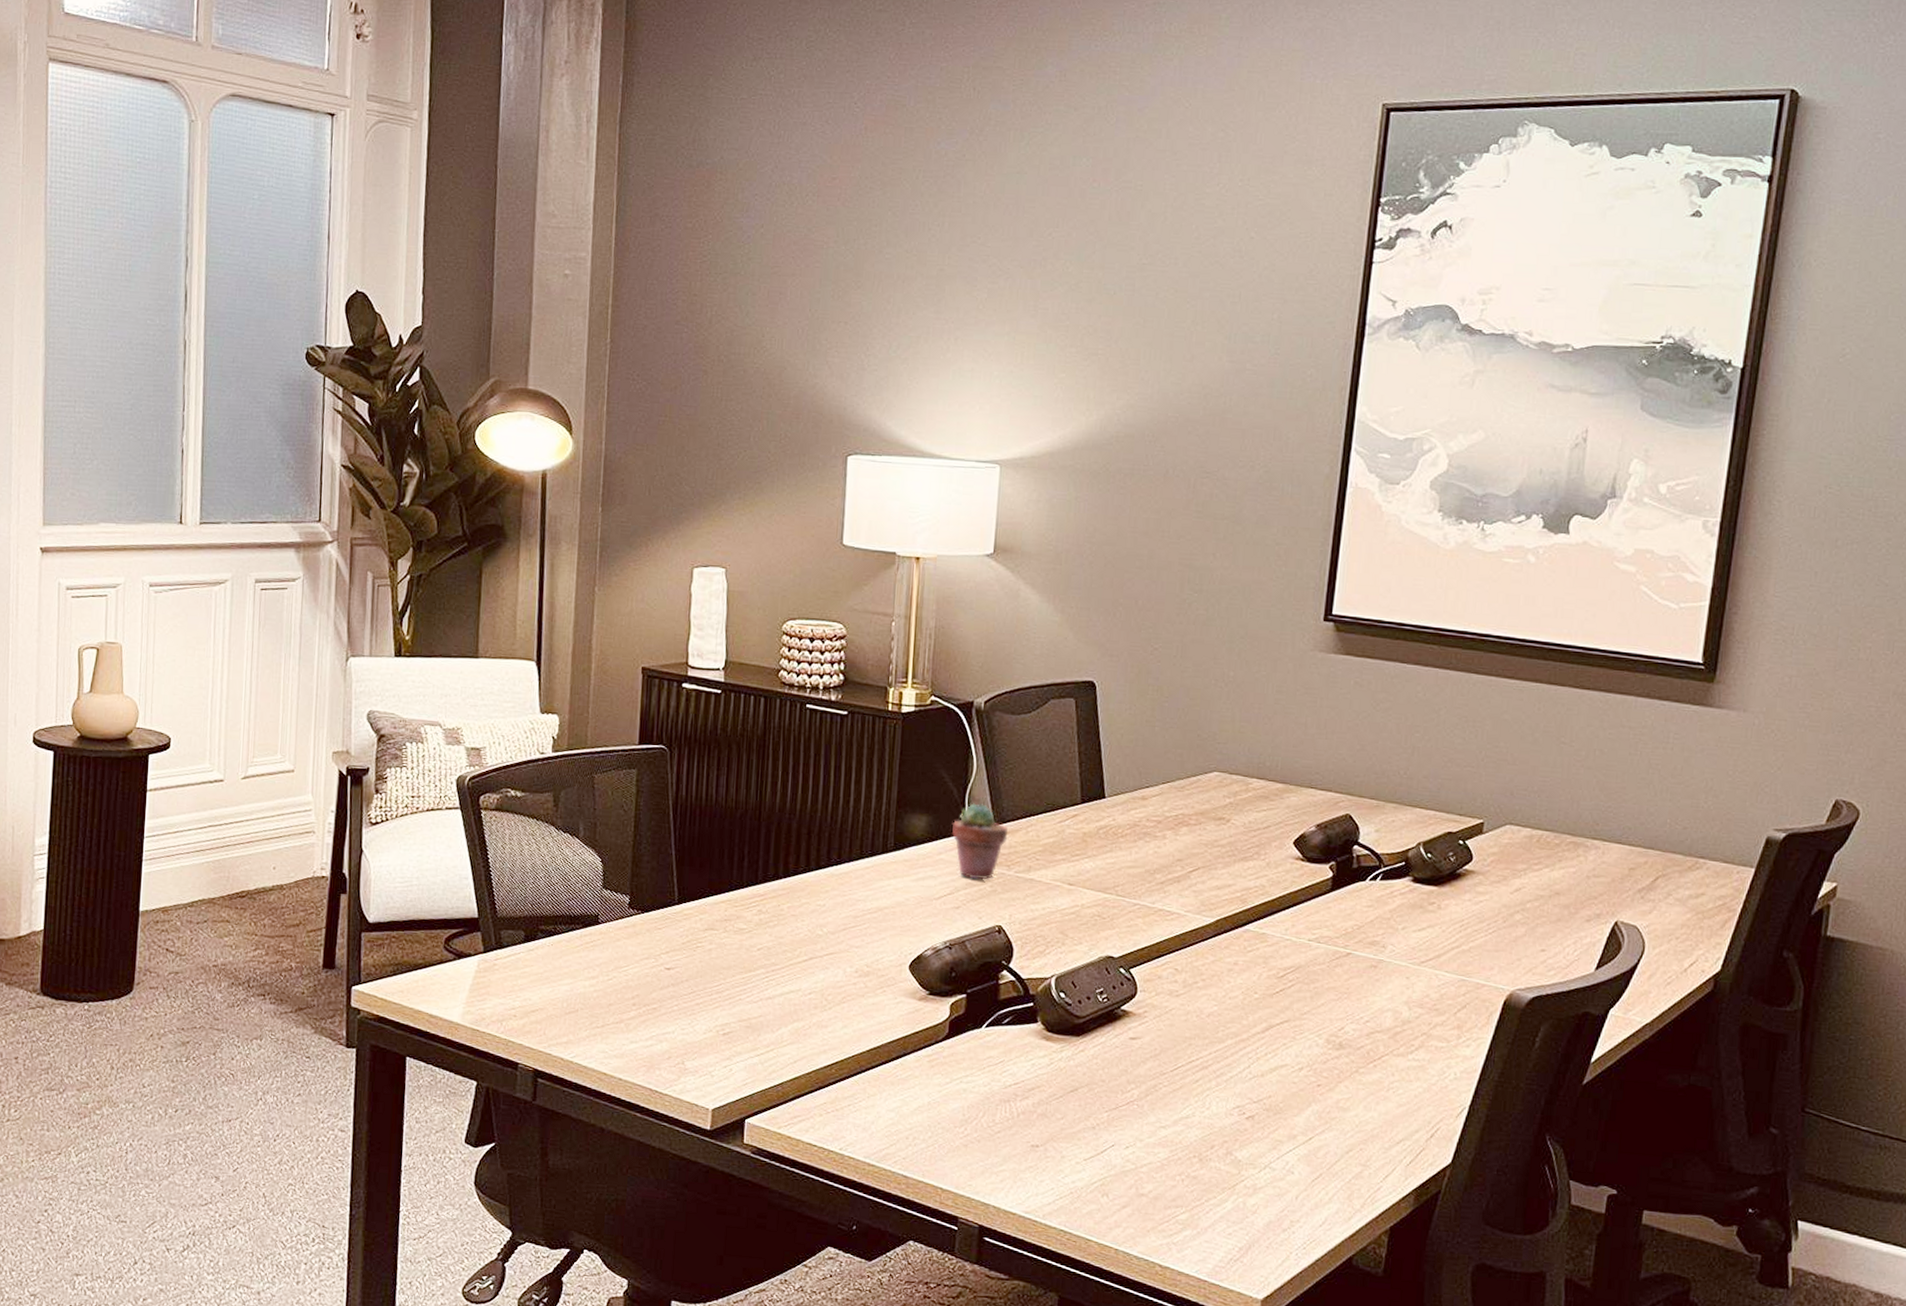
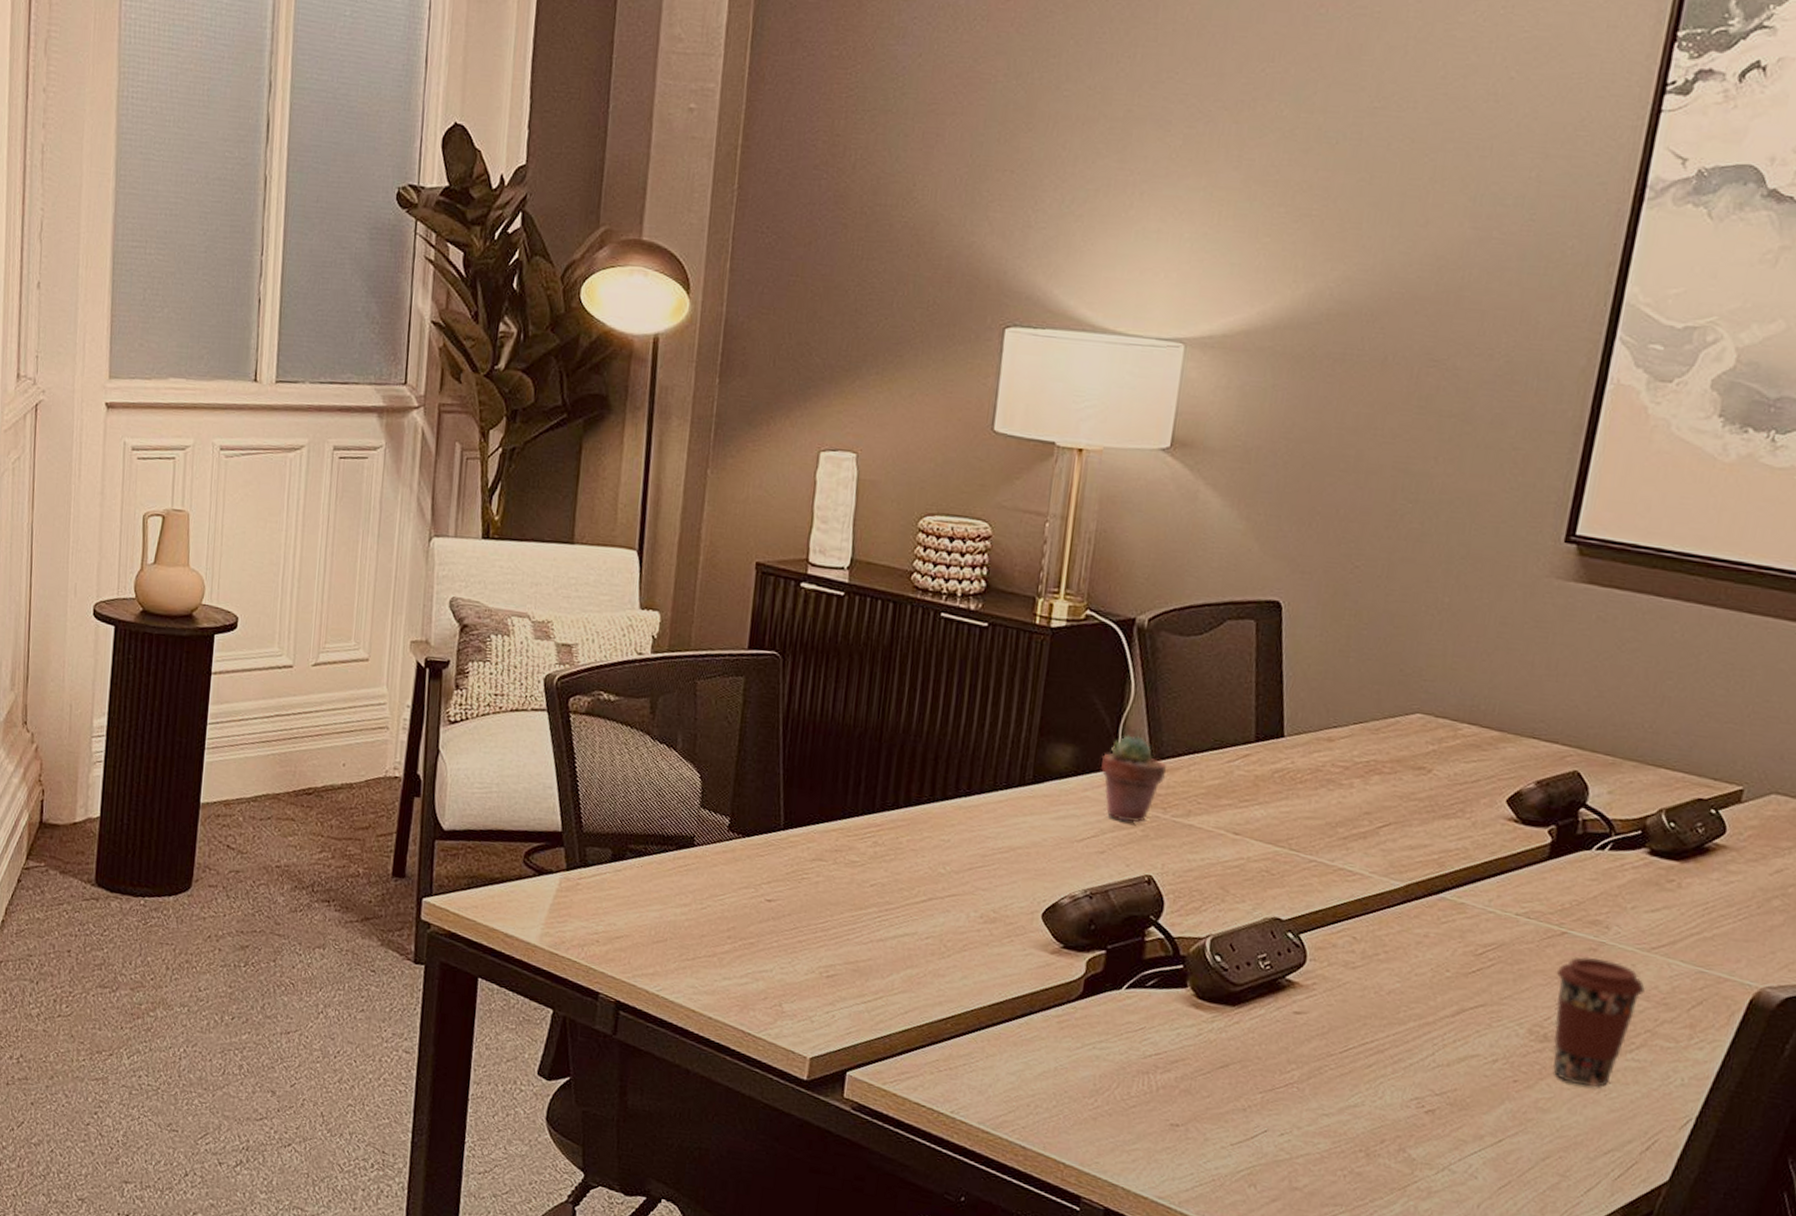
coffee cup: none [1345,972,1418,1087] -> present [1552,956,1645,1088]

